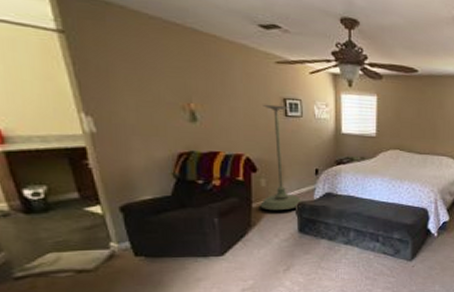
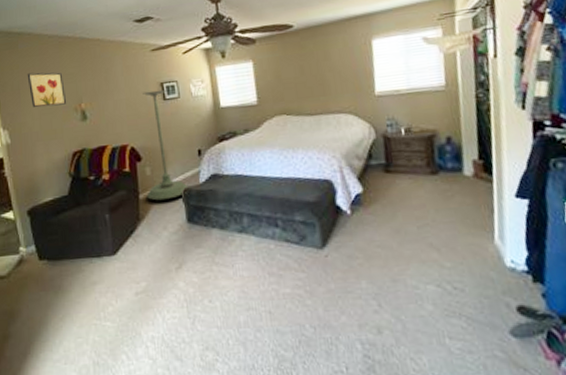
wall art: none [119,55,172,101] -> present [27,72,67,107]

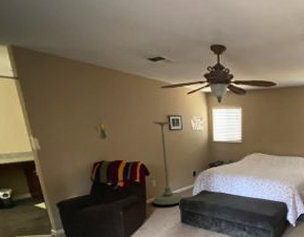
wall art: present [27,72,67,107] -> none [53,92,89,123]

